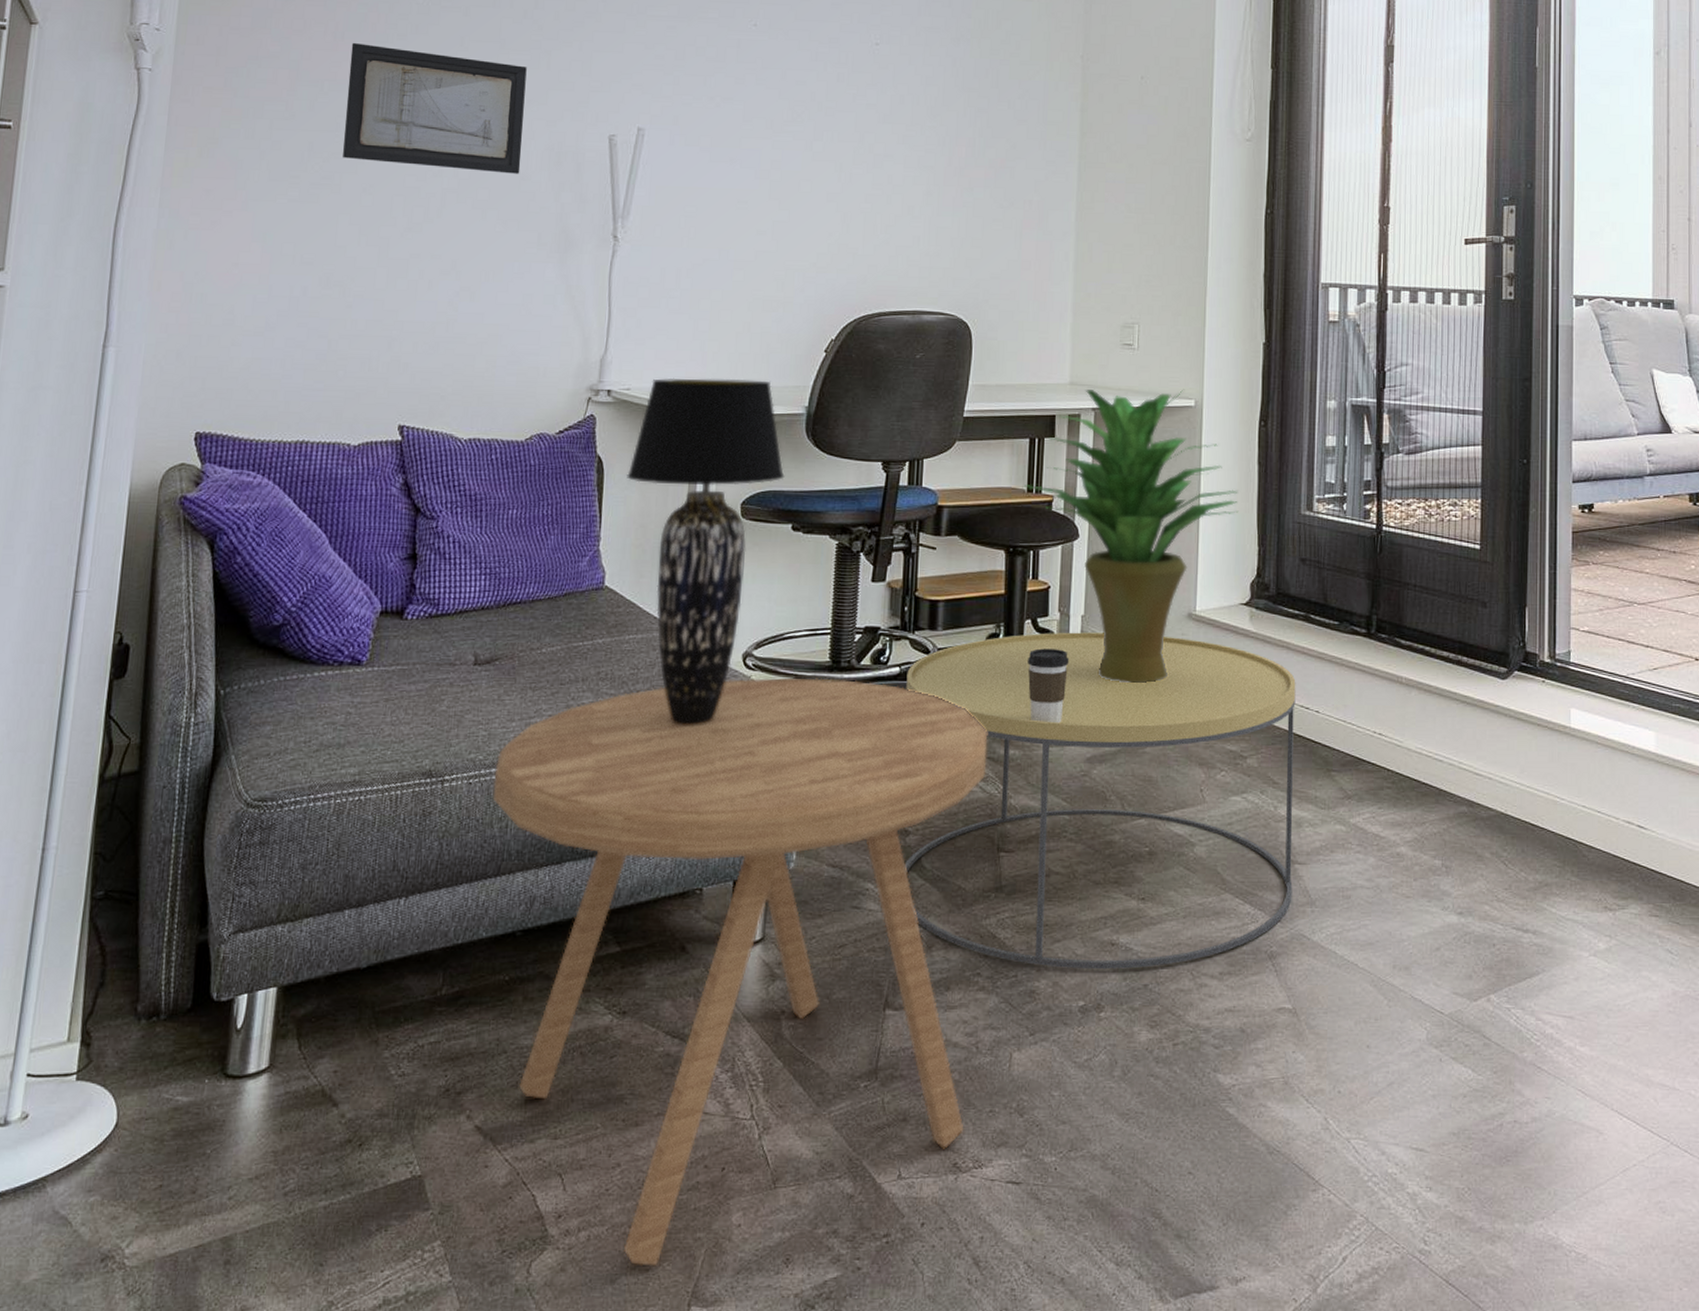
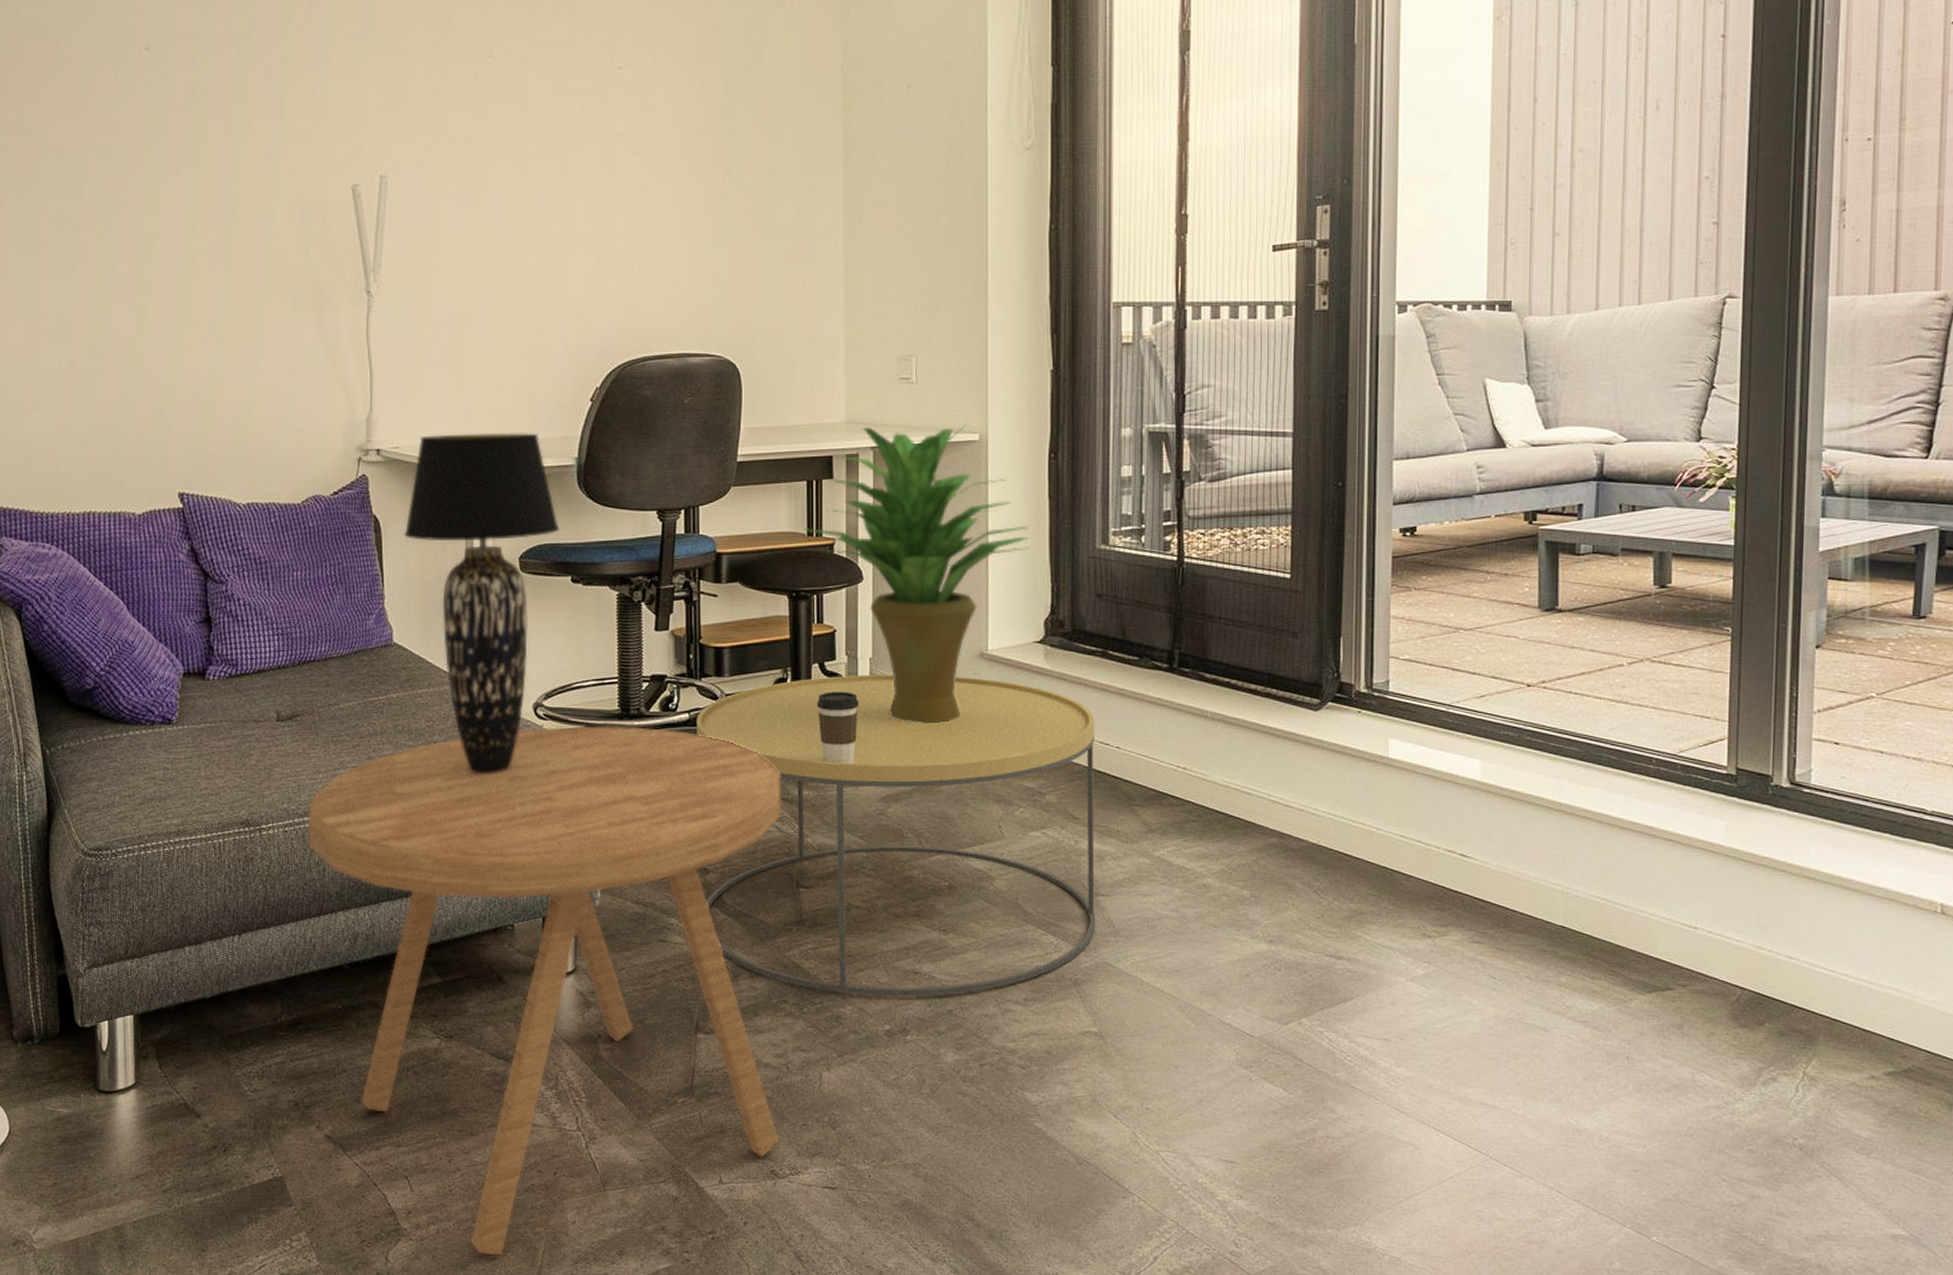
wall art: present [343,42,527,174] -> none [84,103,267,232]

